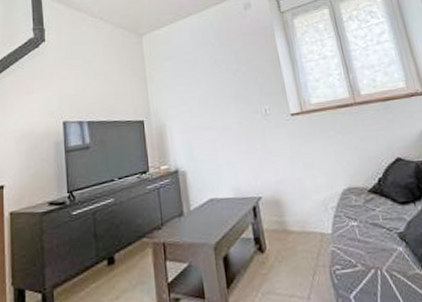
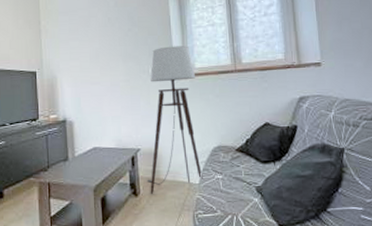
floor lamp: none [263,81,336,249] -> present [146,46,203,194]

